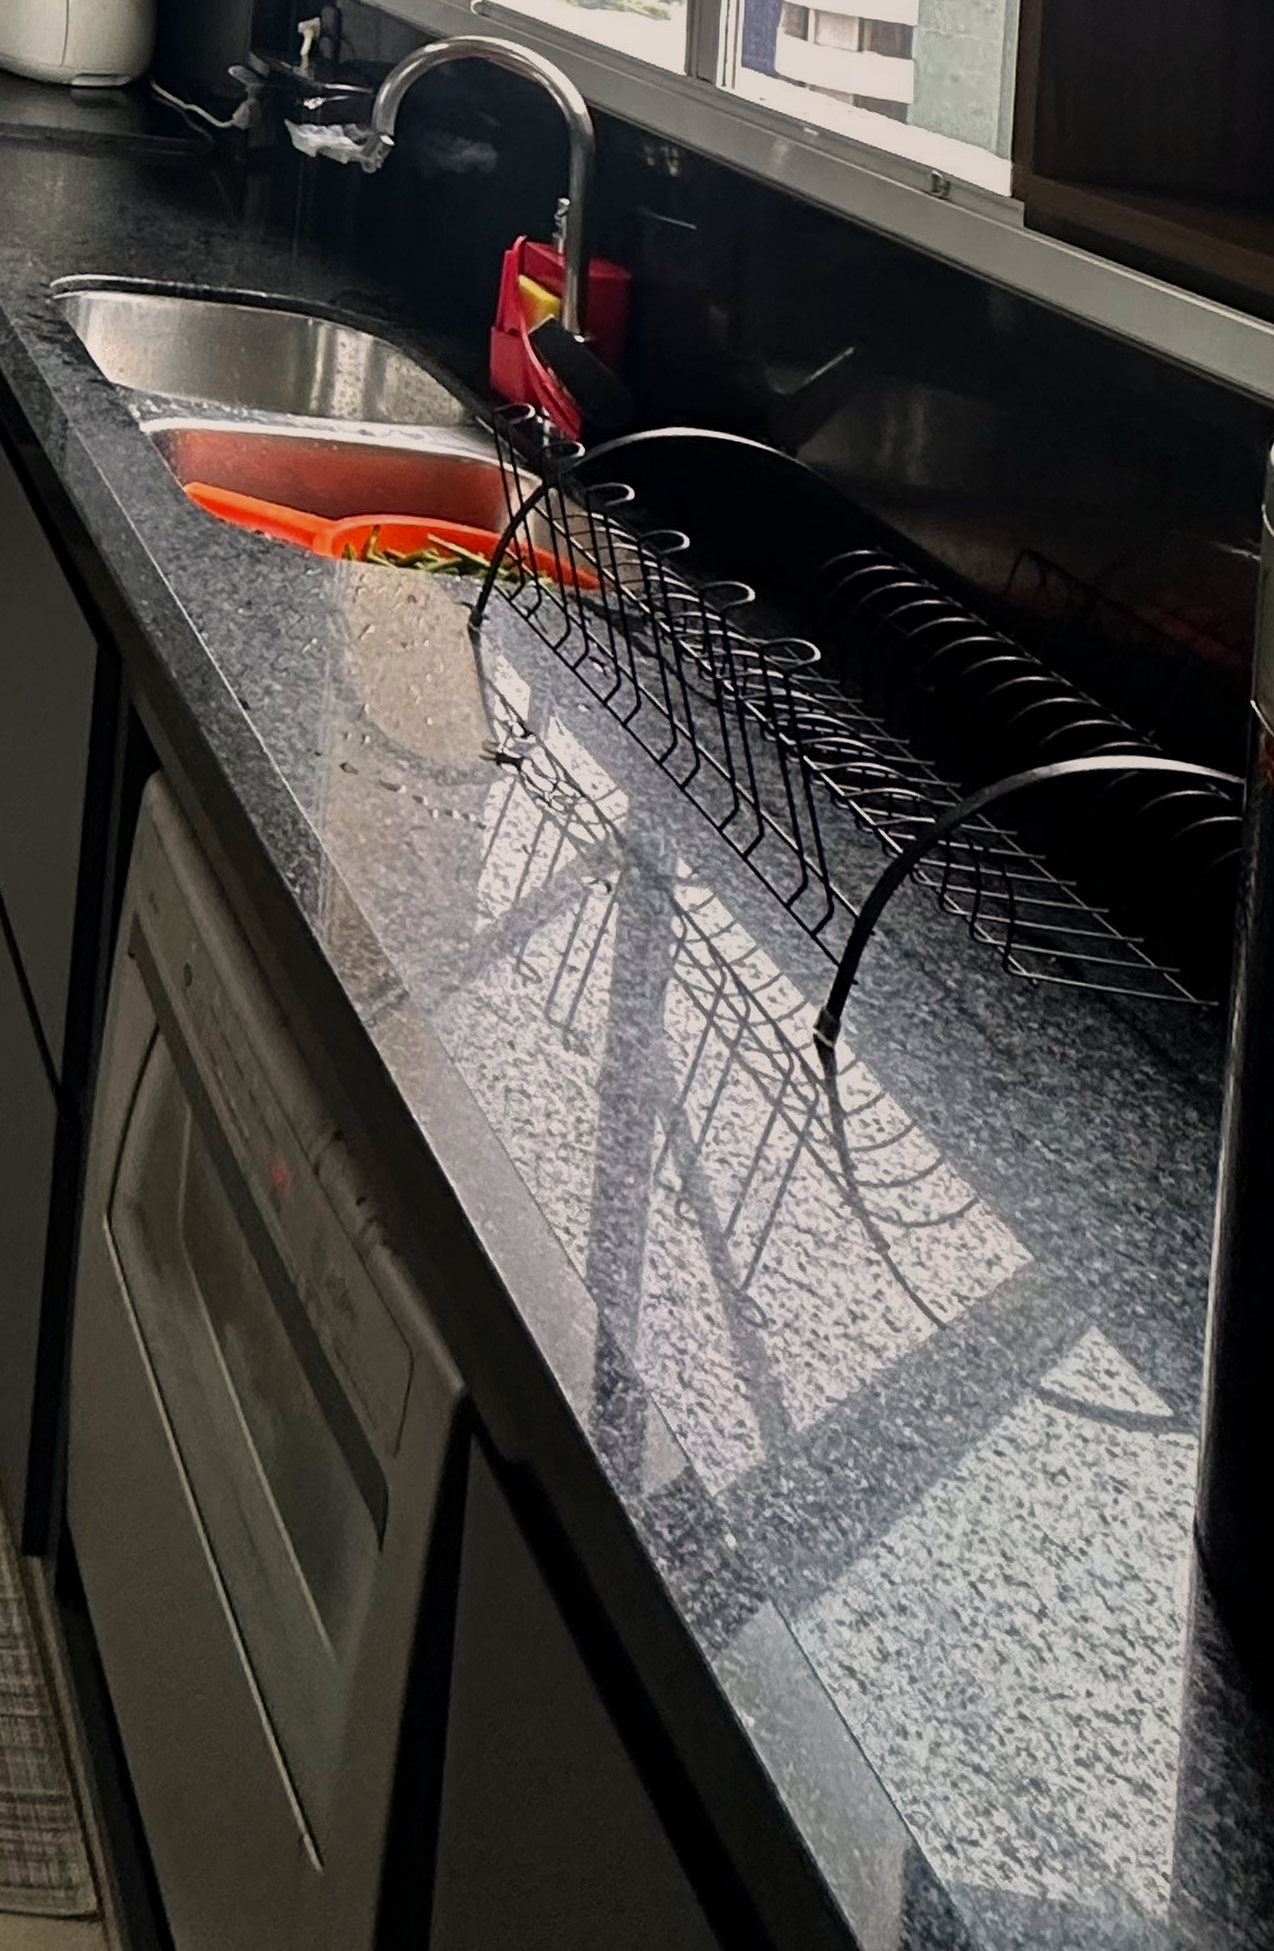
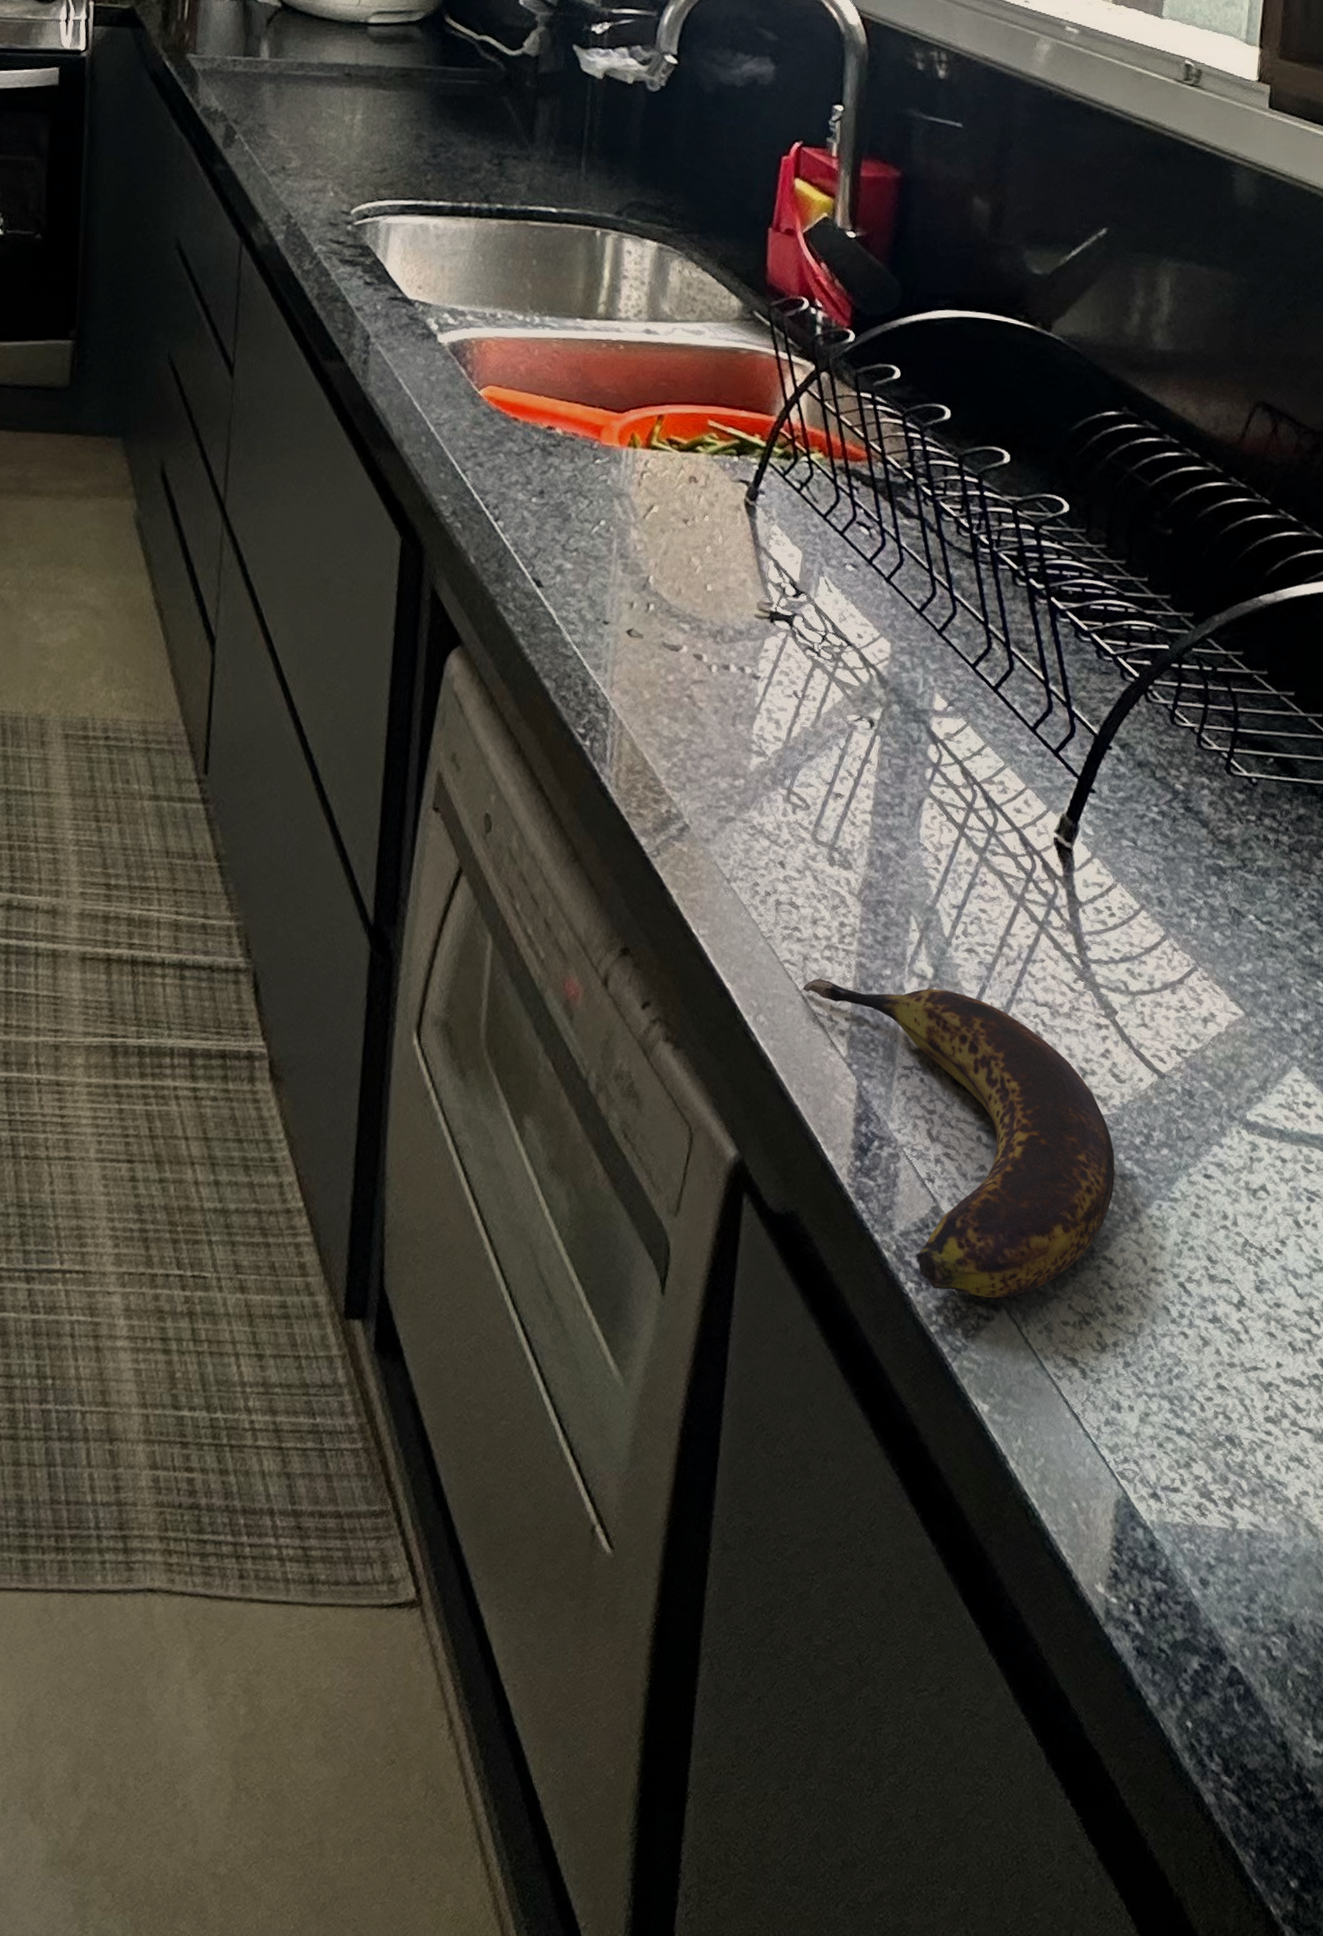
banana: none [536,1182,893,1586] -> present [803,978,1115,1298]

